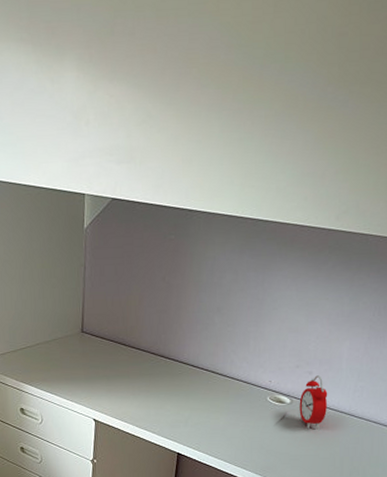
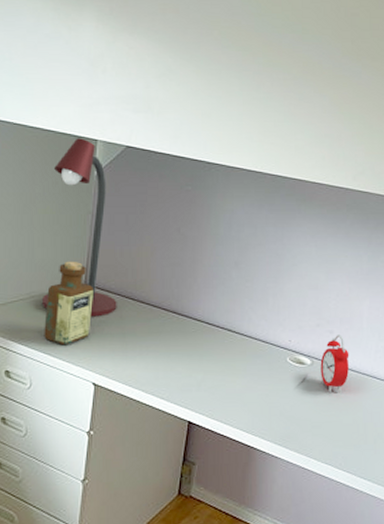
desk lamp: none [45,193,111,361] -> present [41,138,117,317]
bottle: none [49,311,90,387] -> present [44,261,93,346]

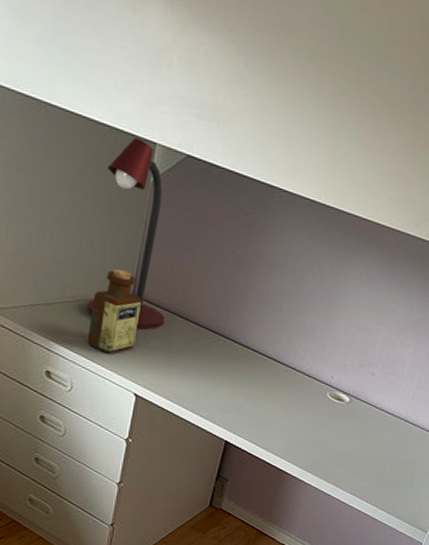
alarm clock: present [320,335,349,392] -> none [356,377,387,431]

